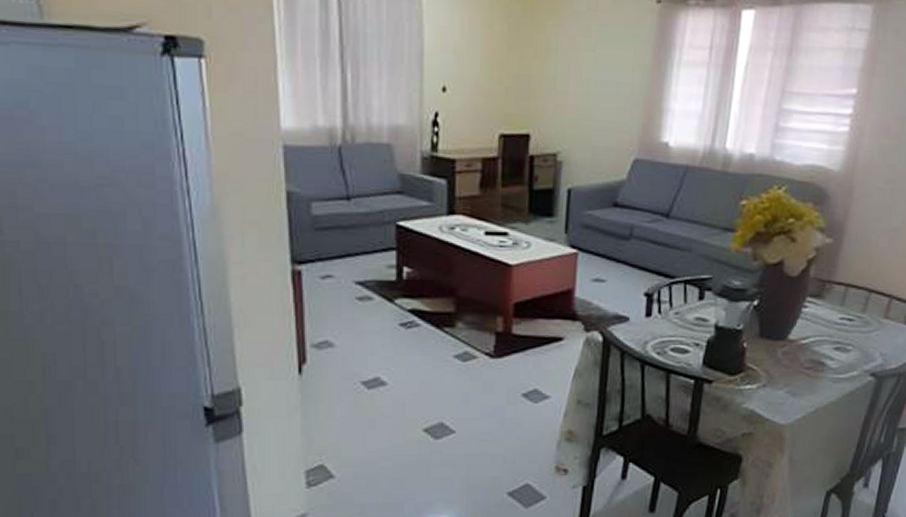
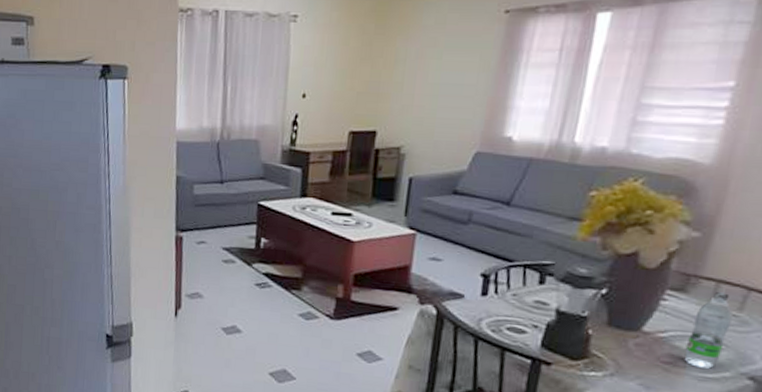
bottle: none [822,296,859,370] -> present [684,292,734,369]

